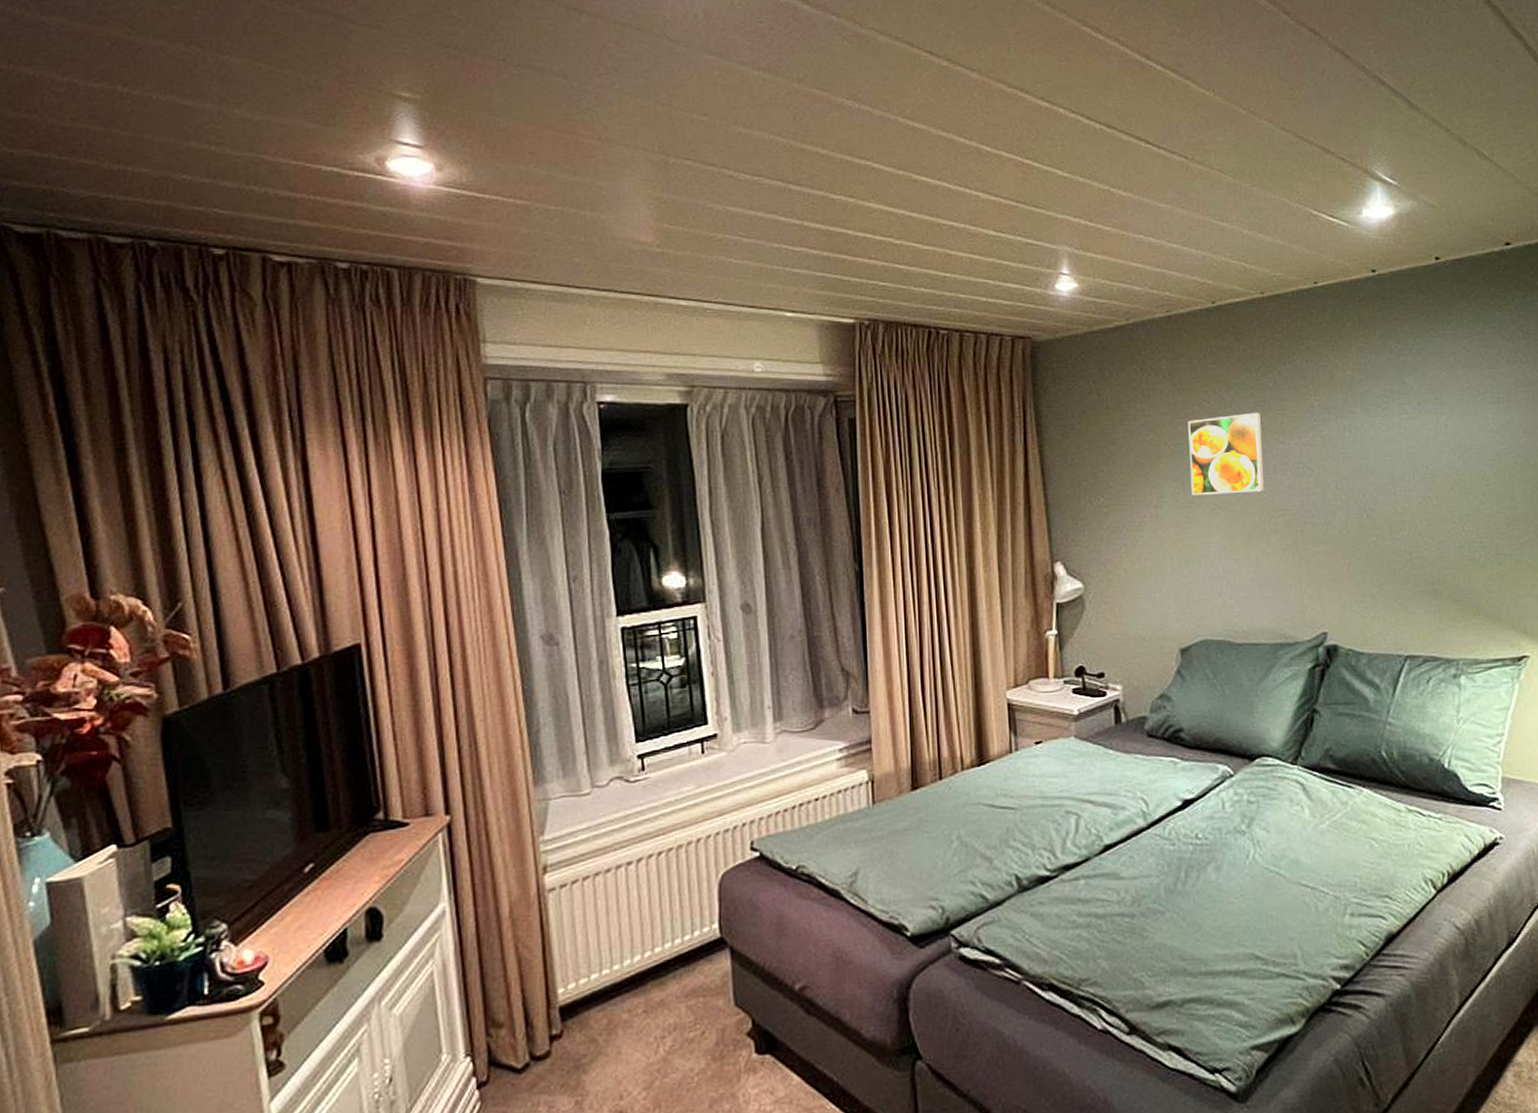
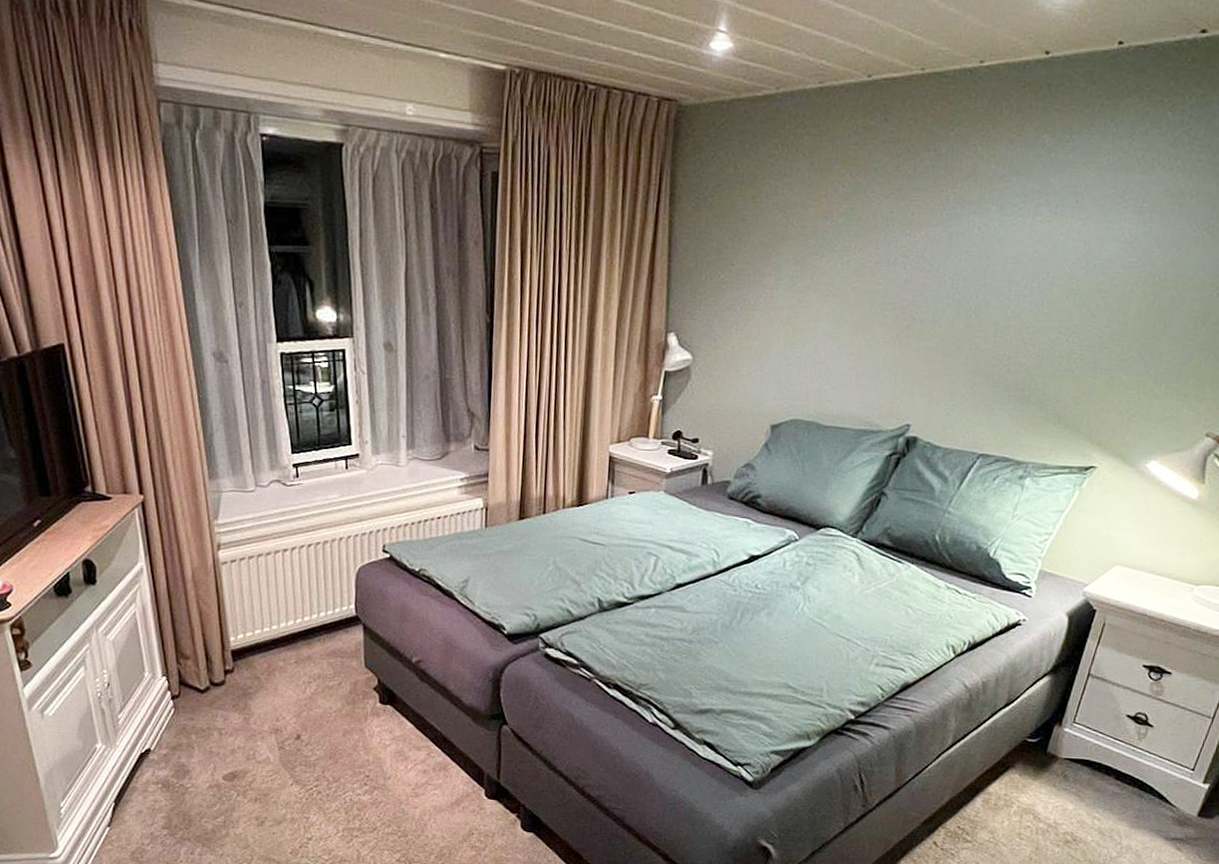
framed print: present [1187,412,1265,495] -> none [809,200,894,283]

